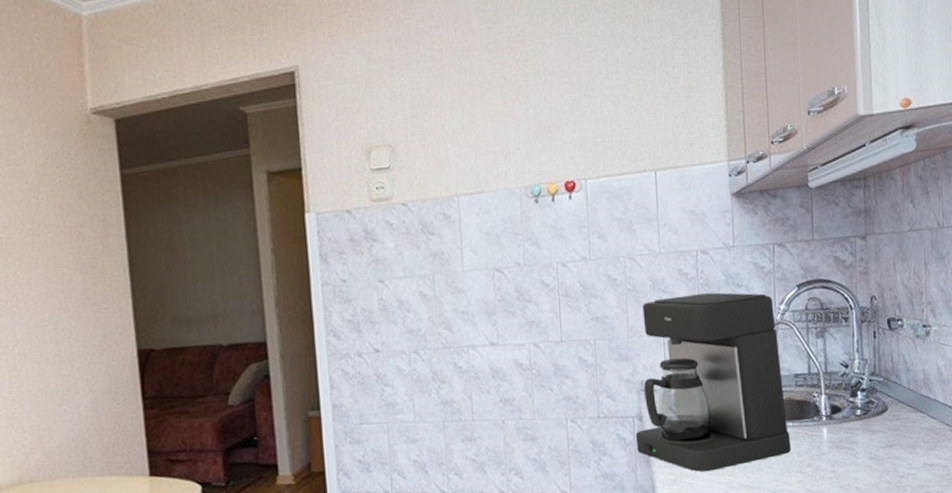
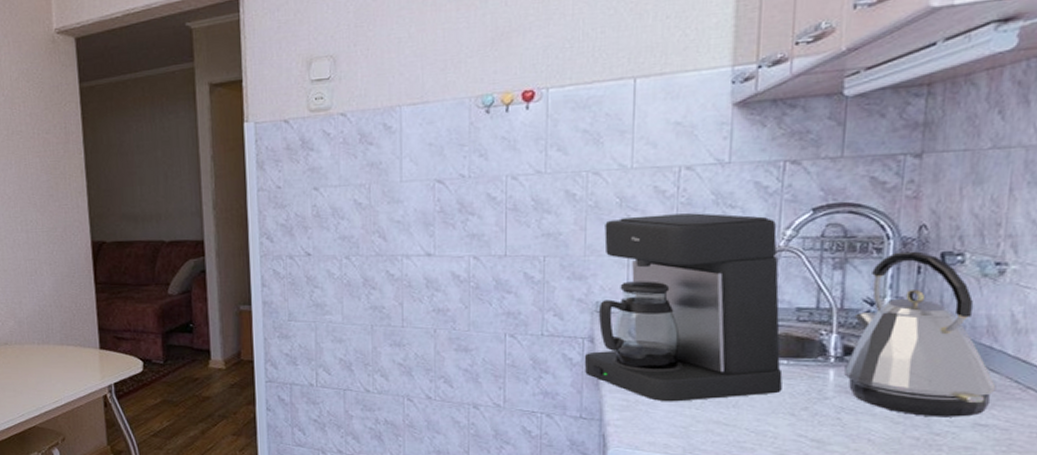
kettle: none [834,318,935,462] -> present [844,251,996,417]

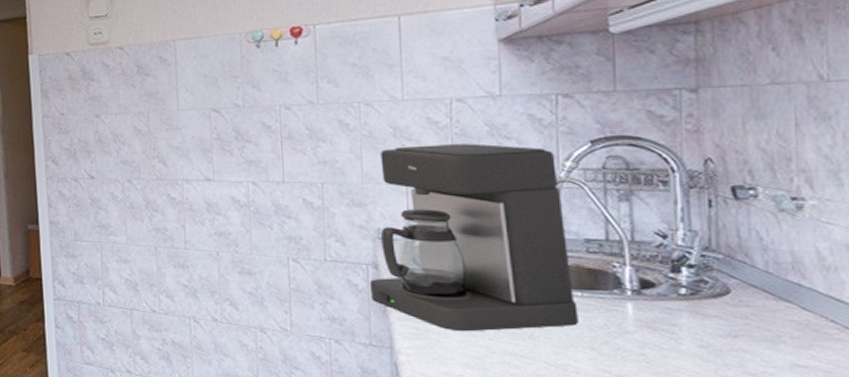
kettle: present [844,251,996,417] -> none [643,184,811,357]

